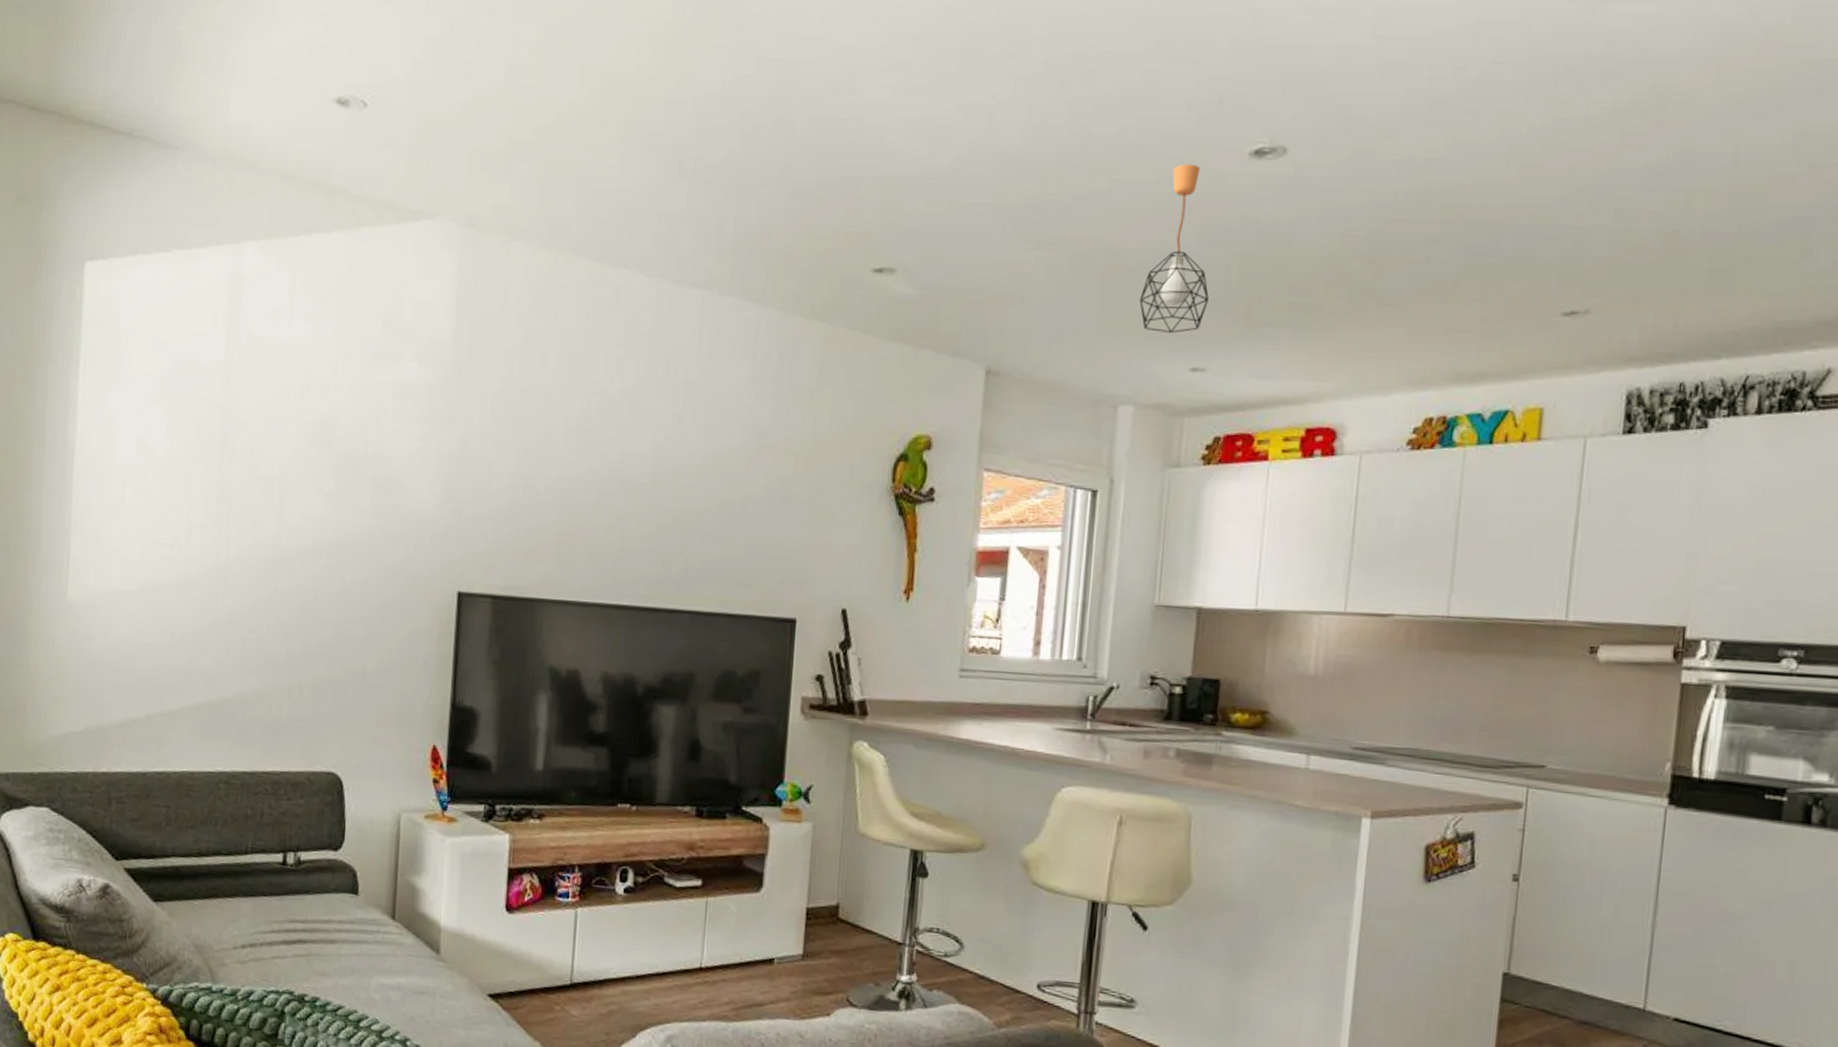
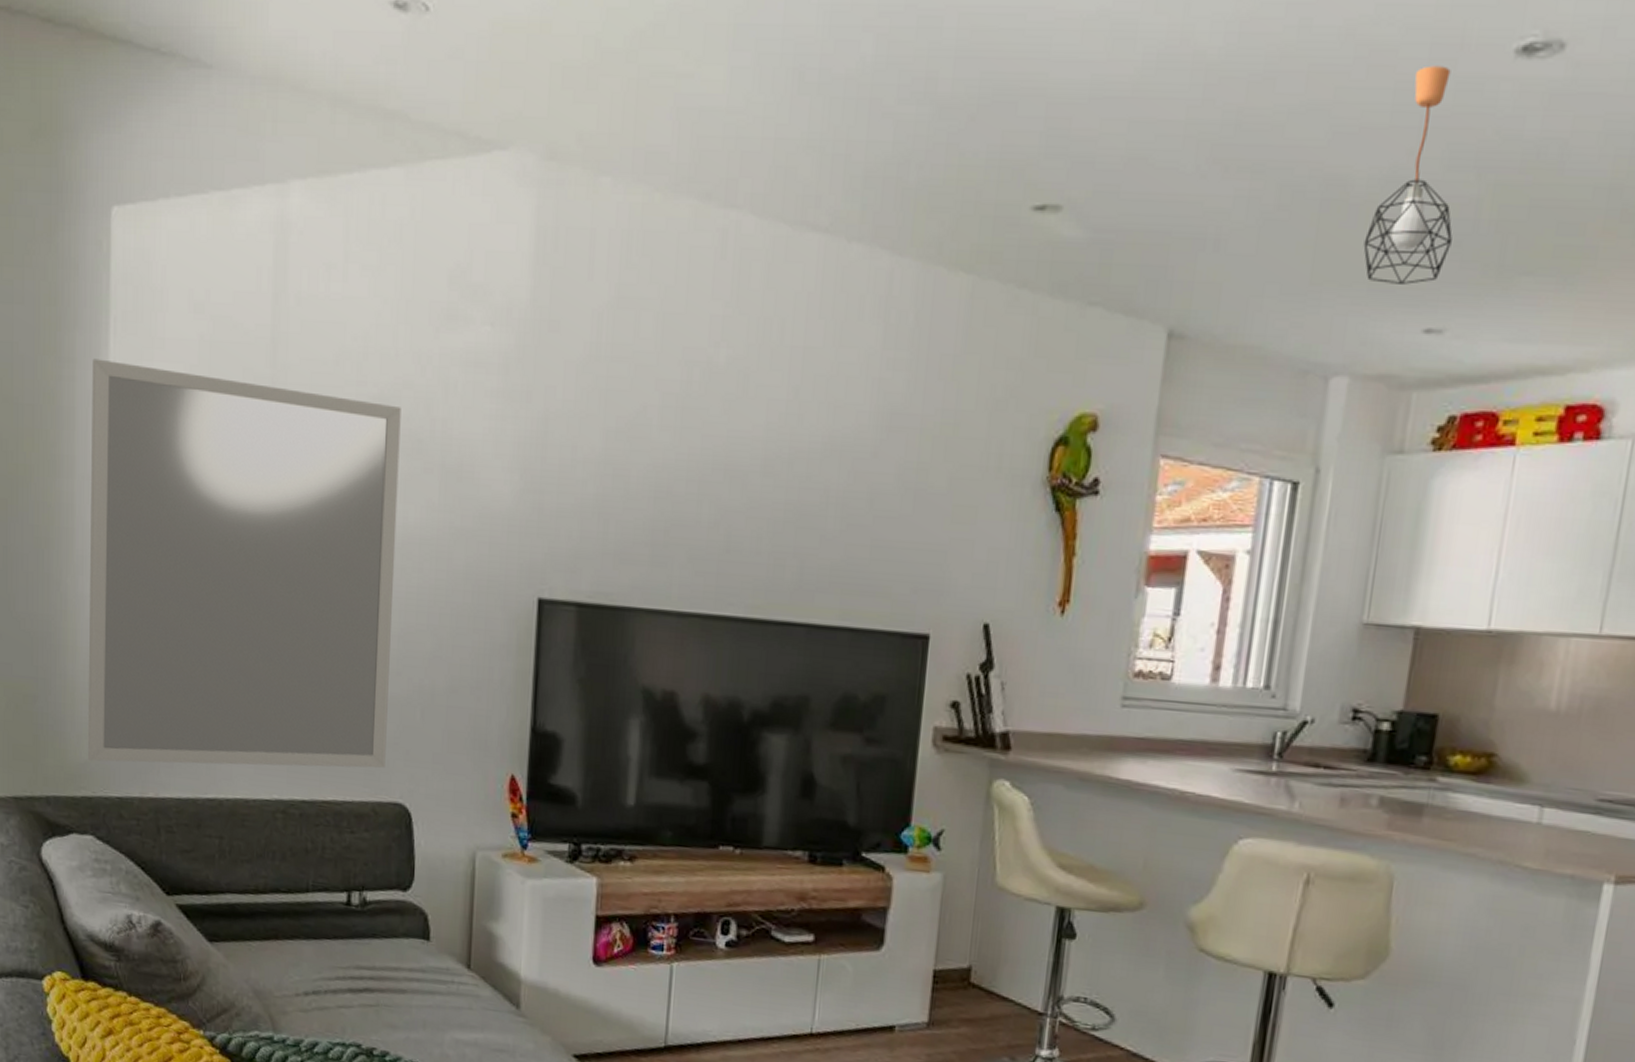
home mirror: none [45,389,339,742] -> present [87,358,401,768]

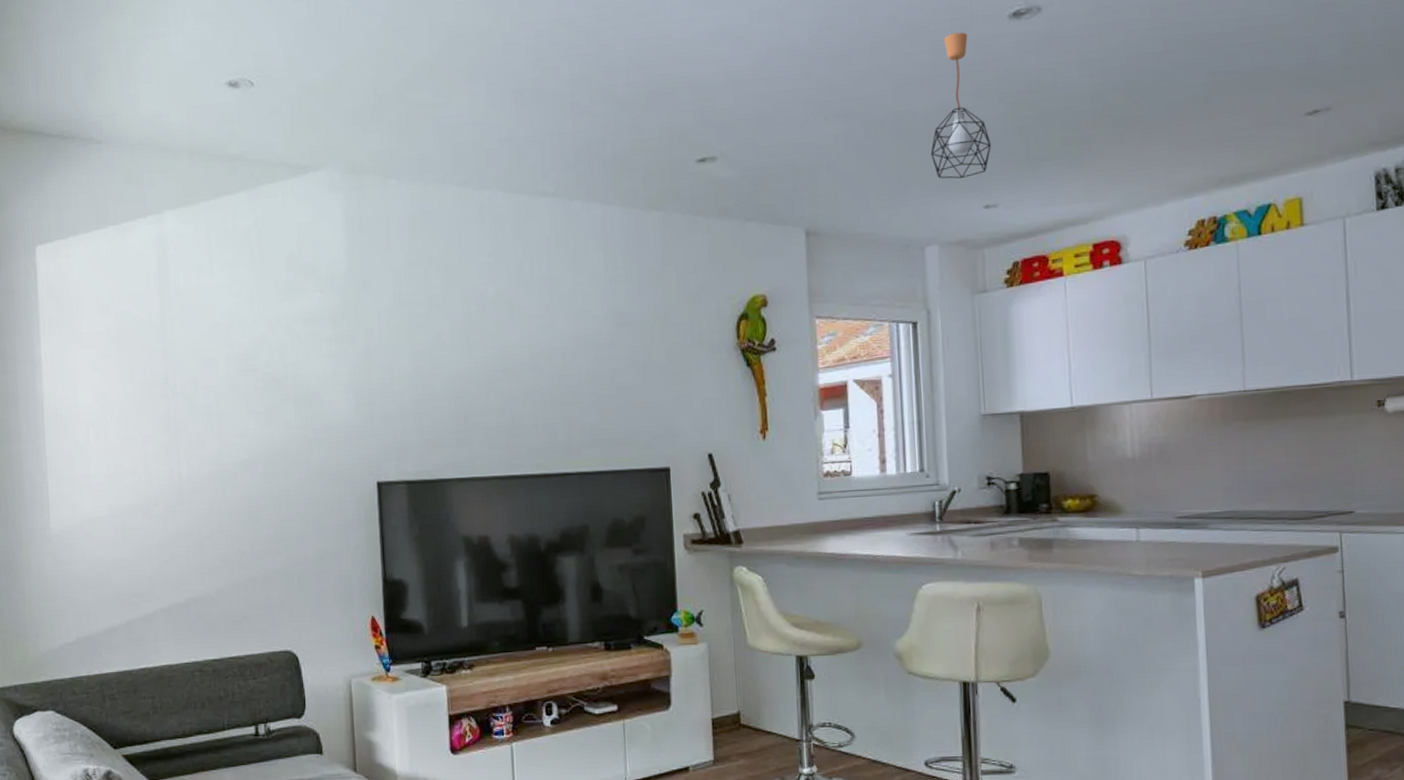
home mirror: present [87,358,401,768] -> none [29,354,275,654]

